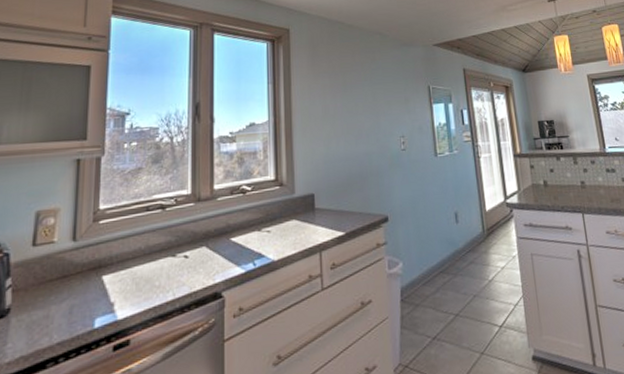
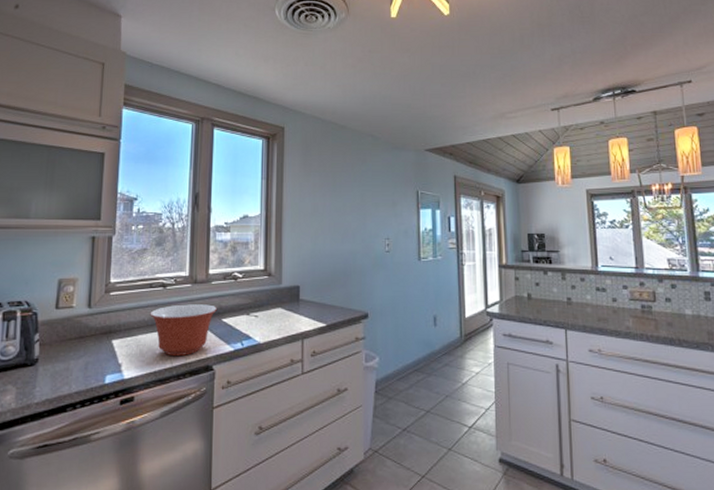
mixing bowl: none [147,223,224,287] -> present [150,304,217,357]

